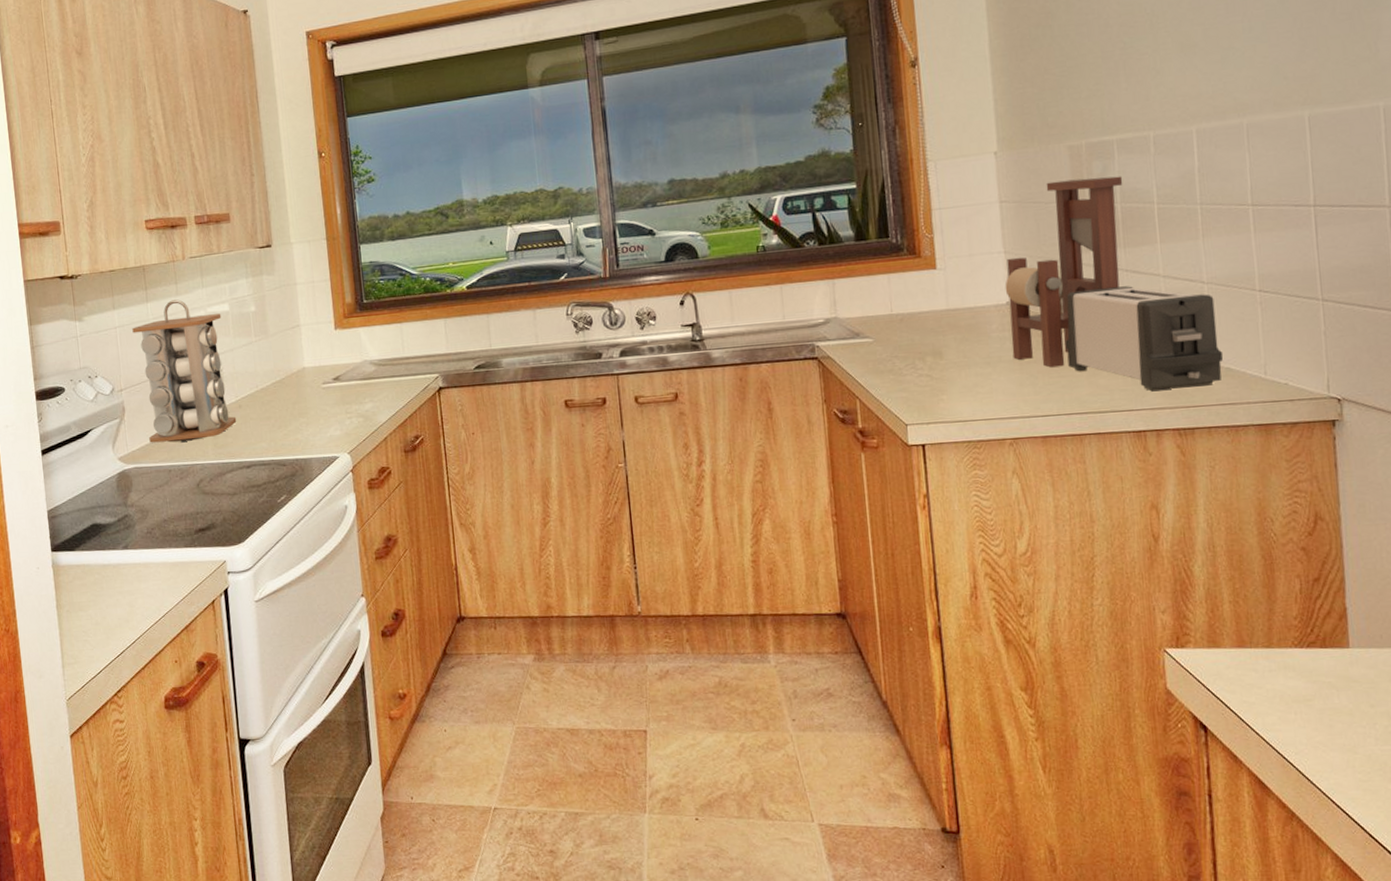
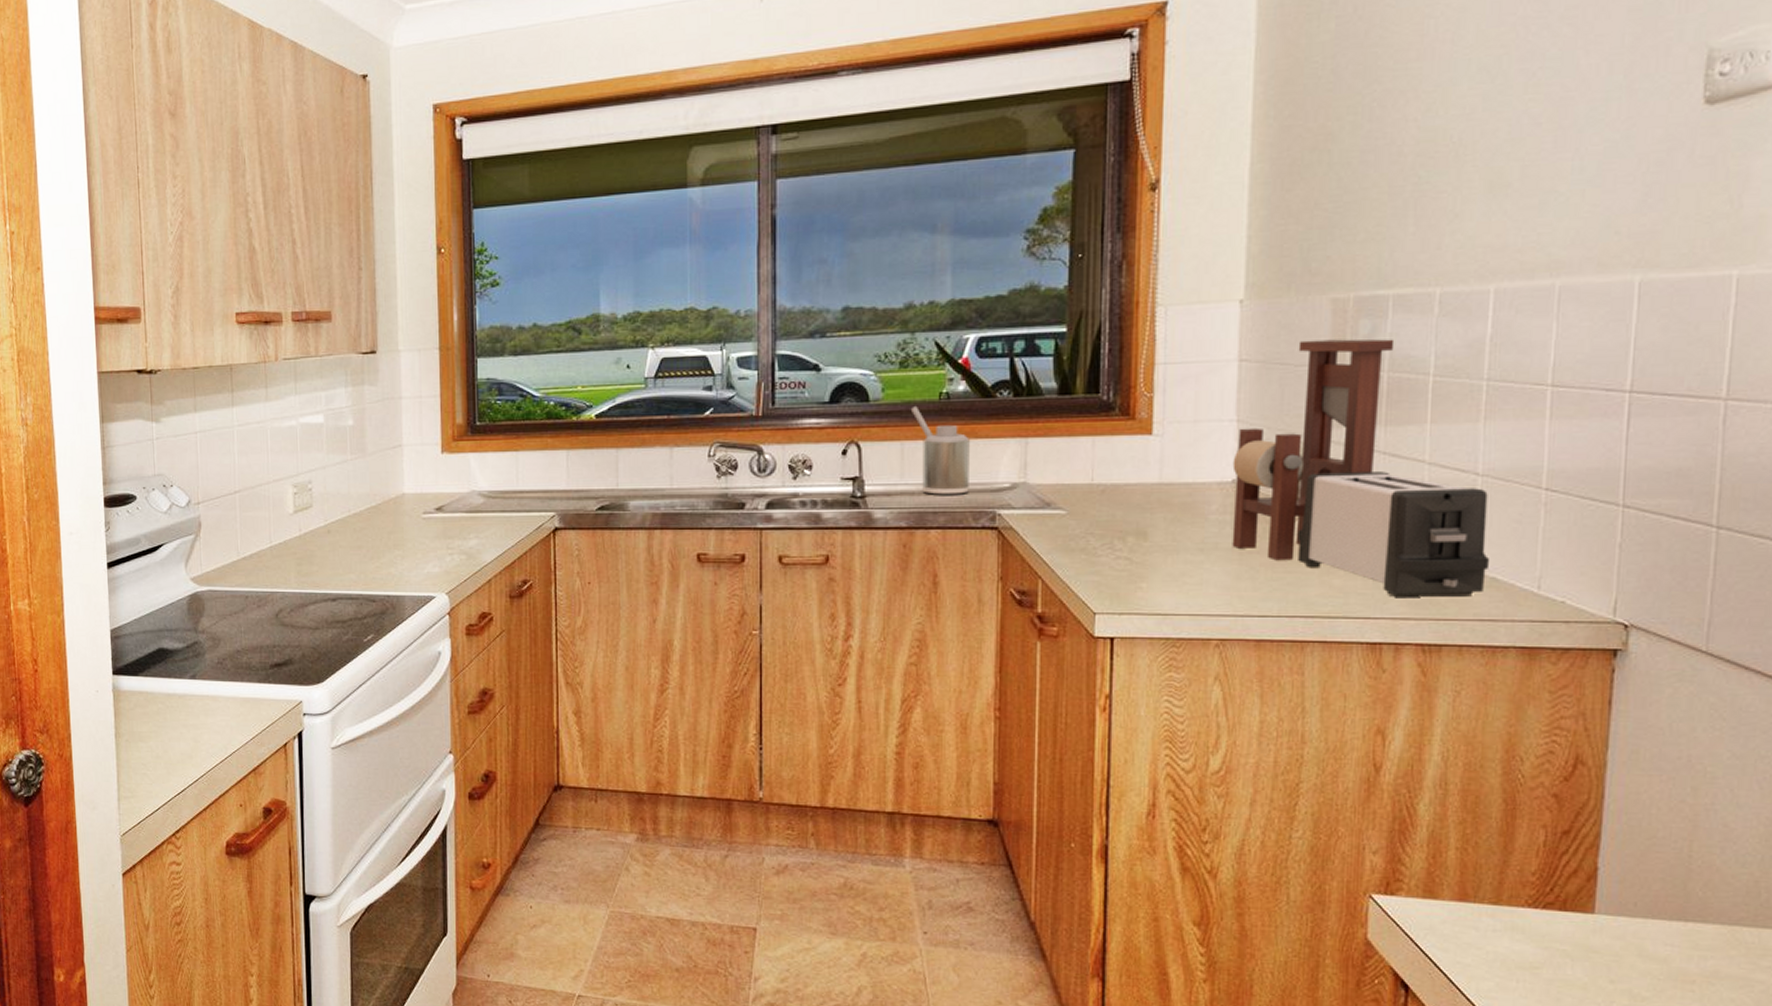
spice rack: present [132,299,237,443] -> none [214,406,324,566]
soap dispenser: none [733,258,790,334] -> present [910,405,970,495]

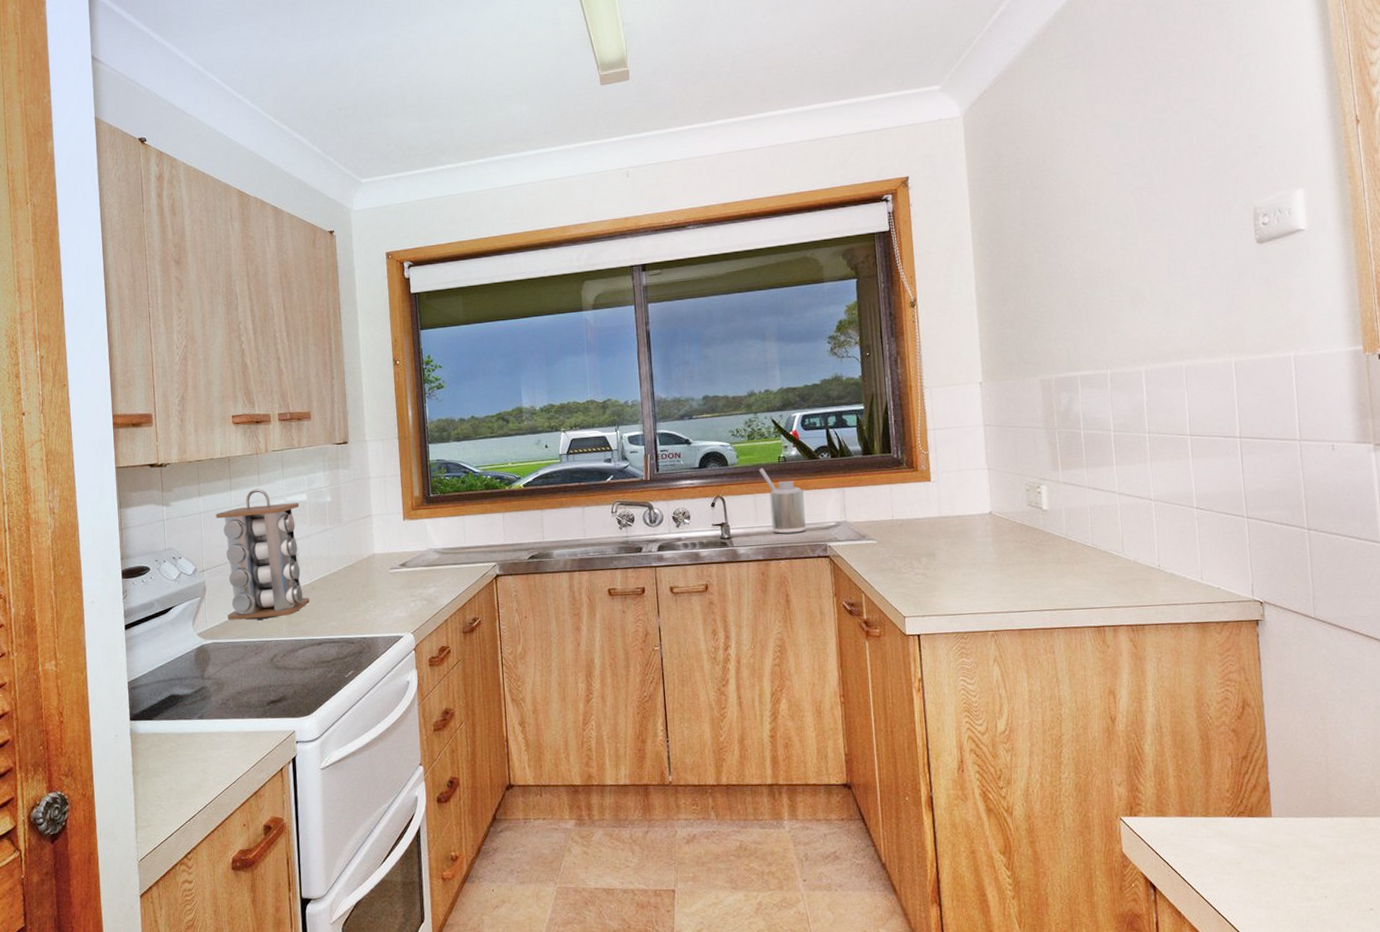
spice rack: none [214,406,324,566] -> present [216,489,310,620]
paper towel holder: present [1232,339,1395,561] -> none [988,406,1086,570]
toaster: present [1297,471,1490,597] -> none [1037,501,1168,591]

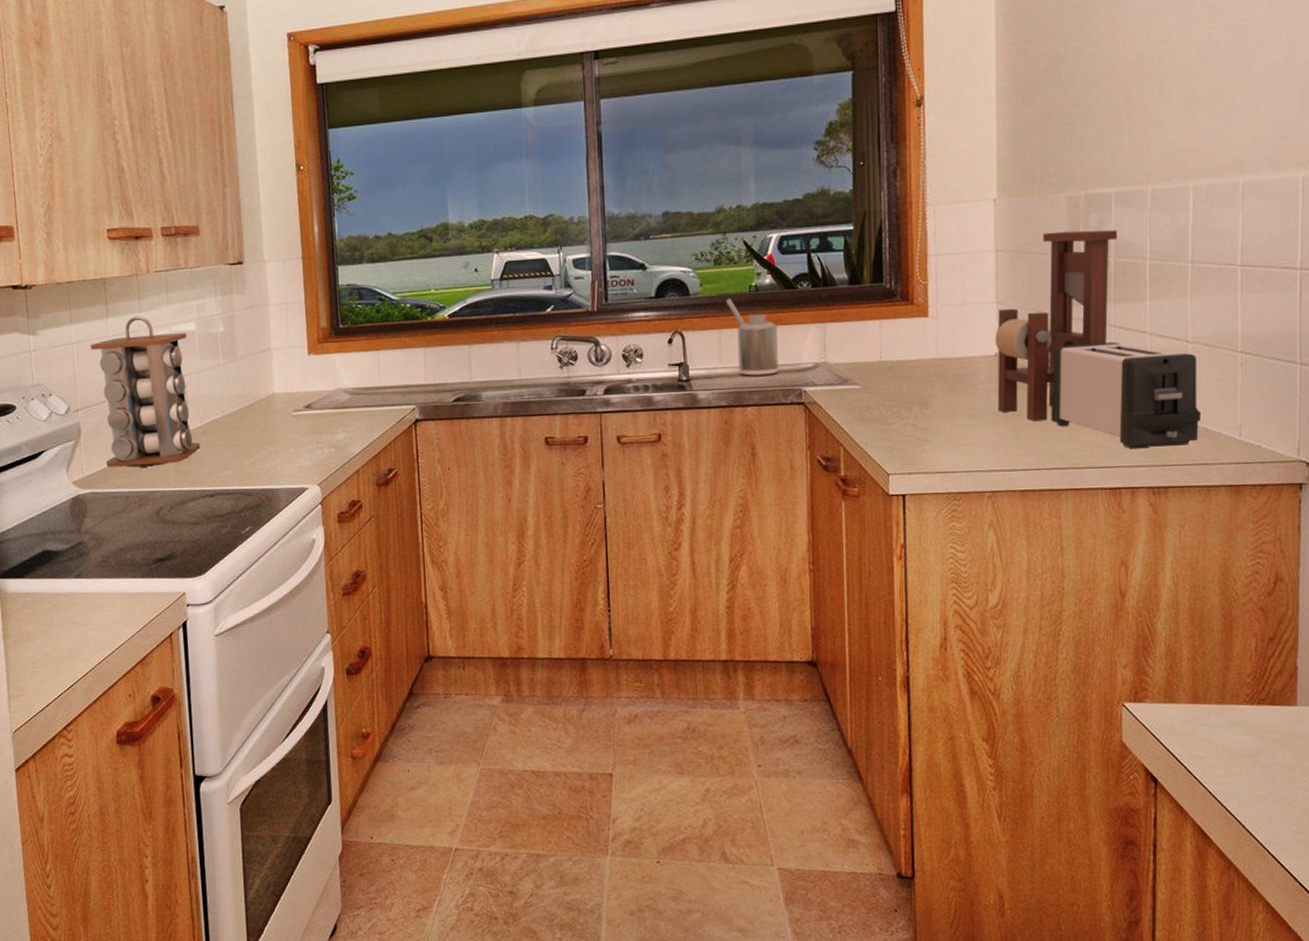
paper towel holder: none [988,406,1086,570] -> present [994,229,1118,422]
toaster: none [1037,501,1168,591] -> present [1049,342,1202,448]

